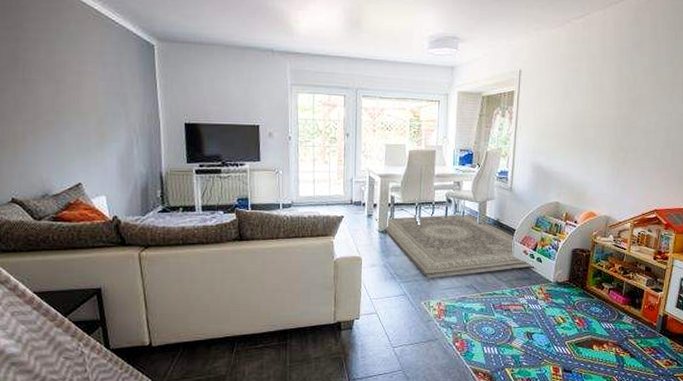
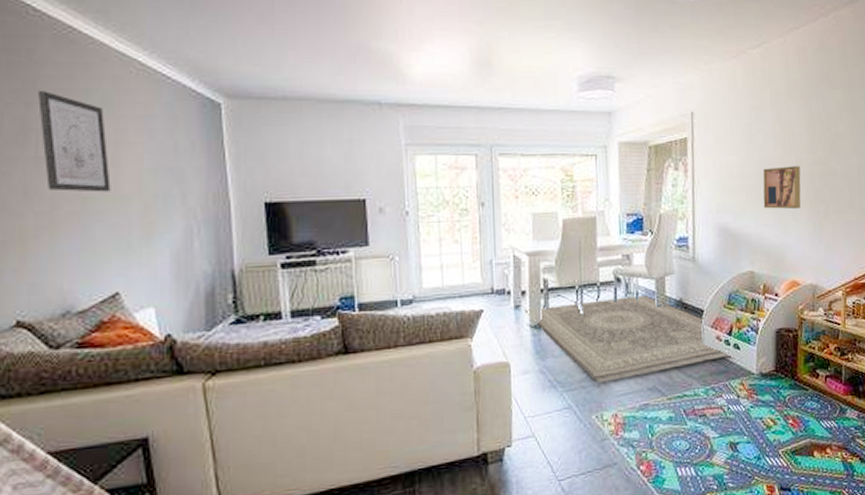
wall art: none [24,29,75,108] -> present [38,91,111,192]
wall art: none [572,119,606,155] -> present [763,166,801,210]

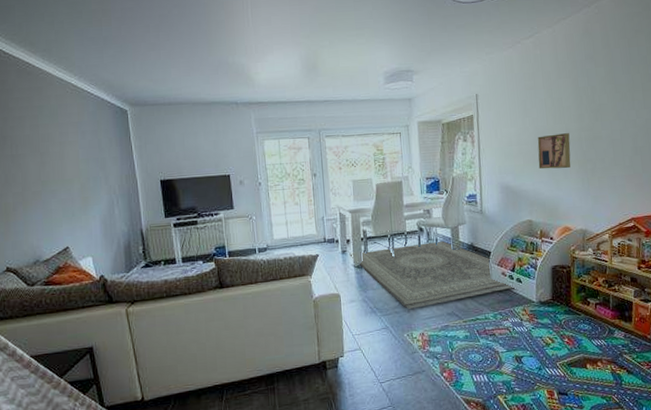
wall art: present [38,91,111,192] -> none [10,109,59,178]

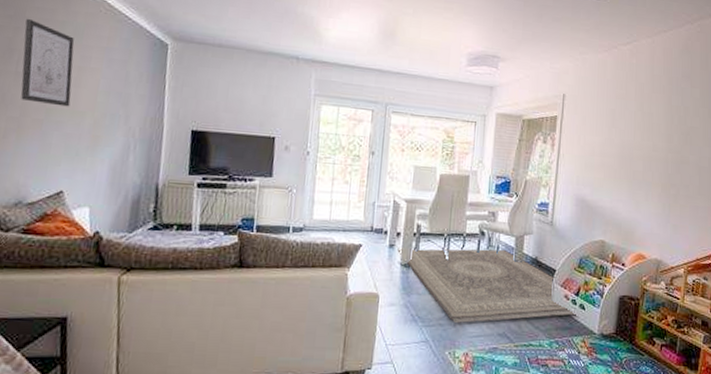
wall art: none [10,109,59,178] -> present [21,19,75,107]
wall art: present [537,133,571,169] -> none [619,150,656,191]

